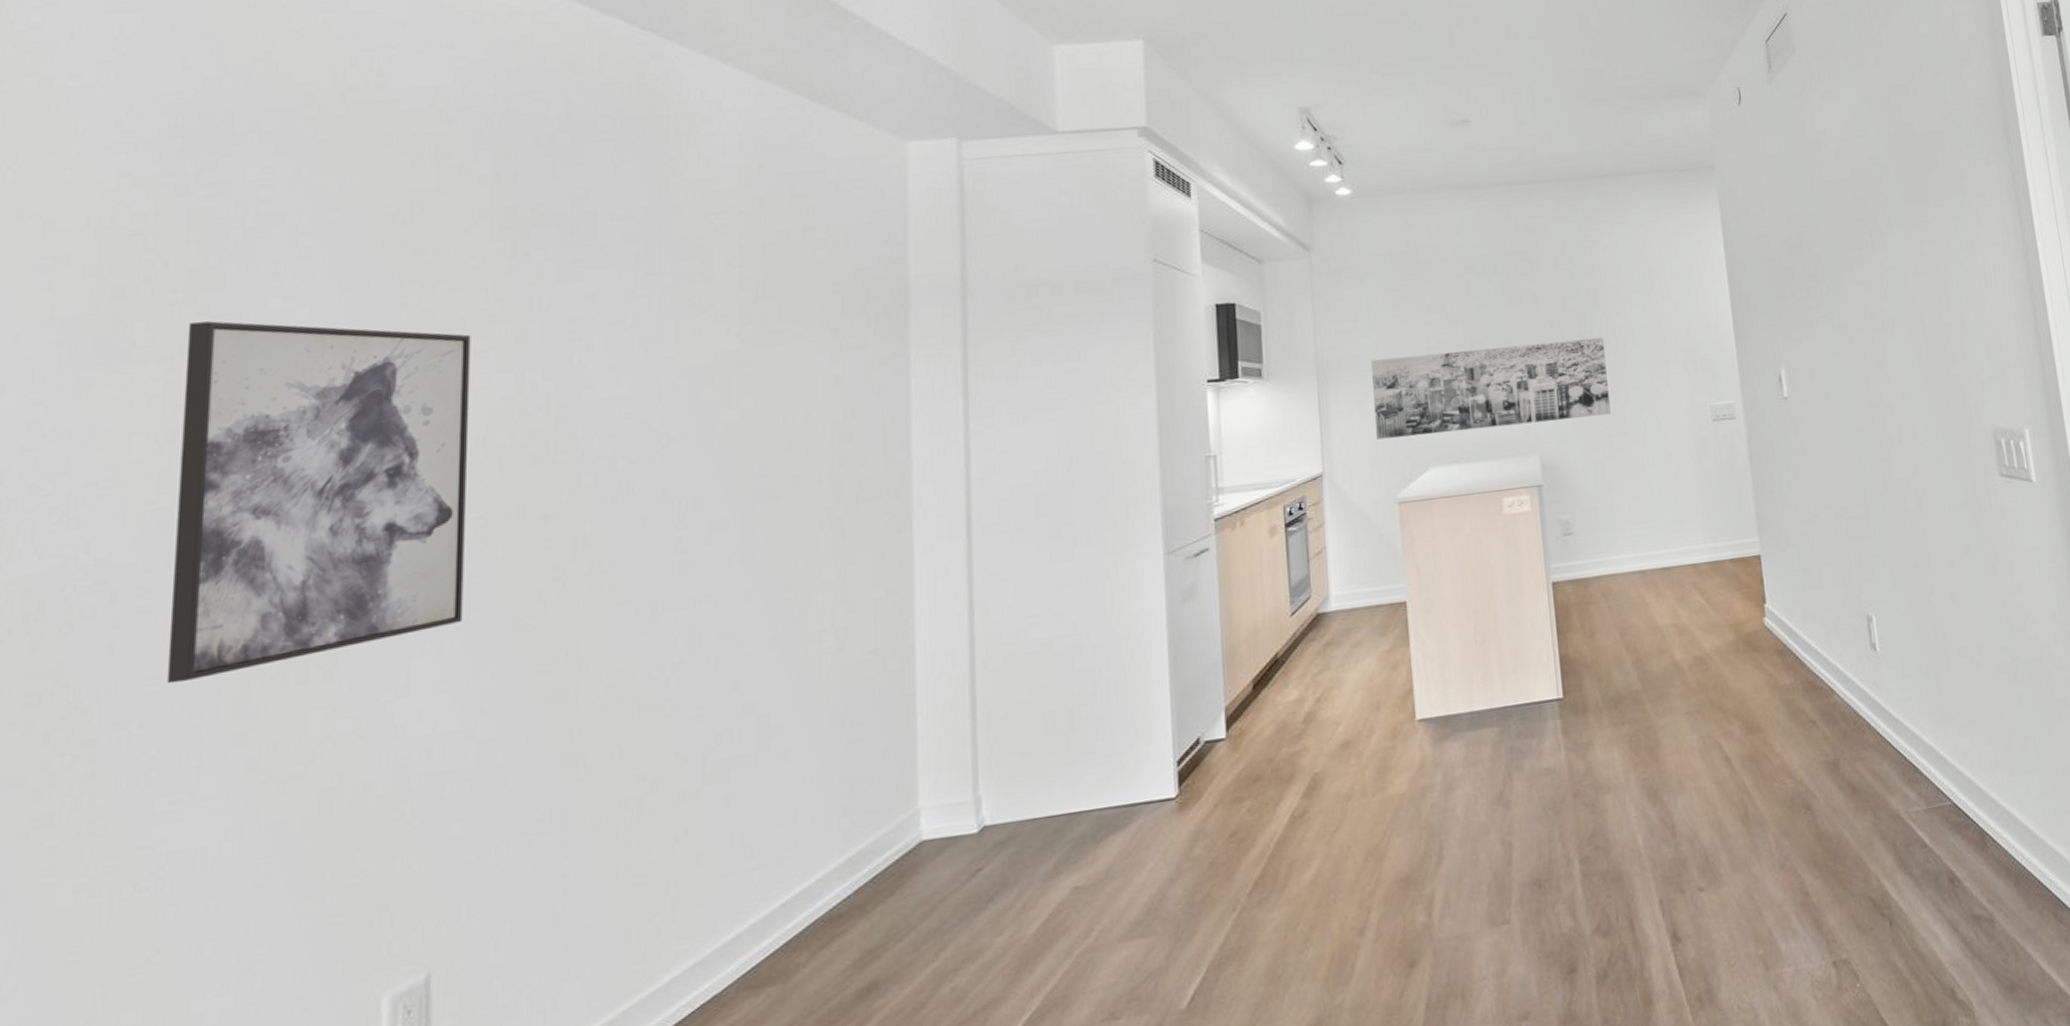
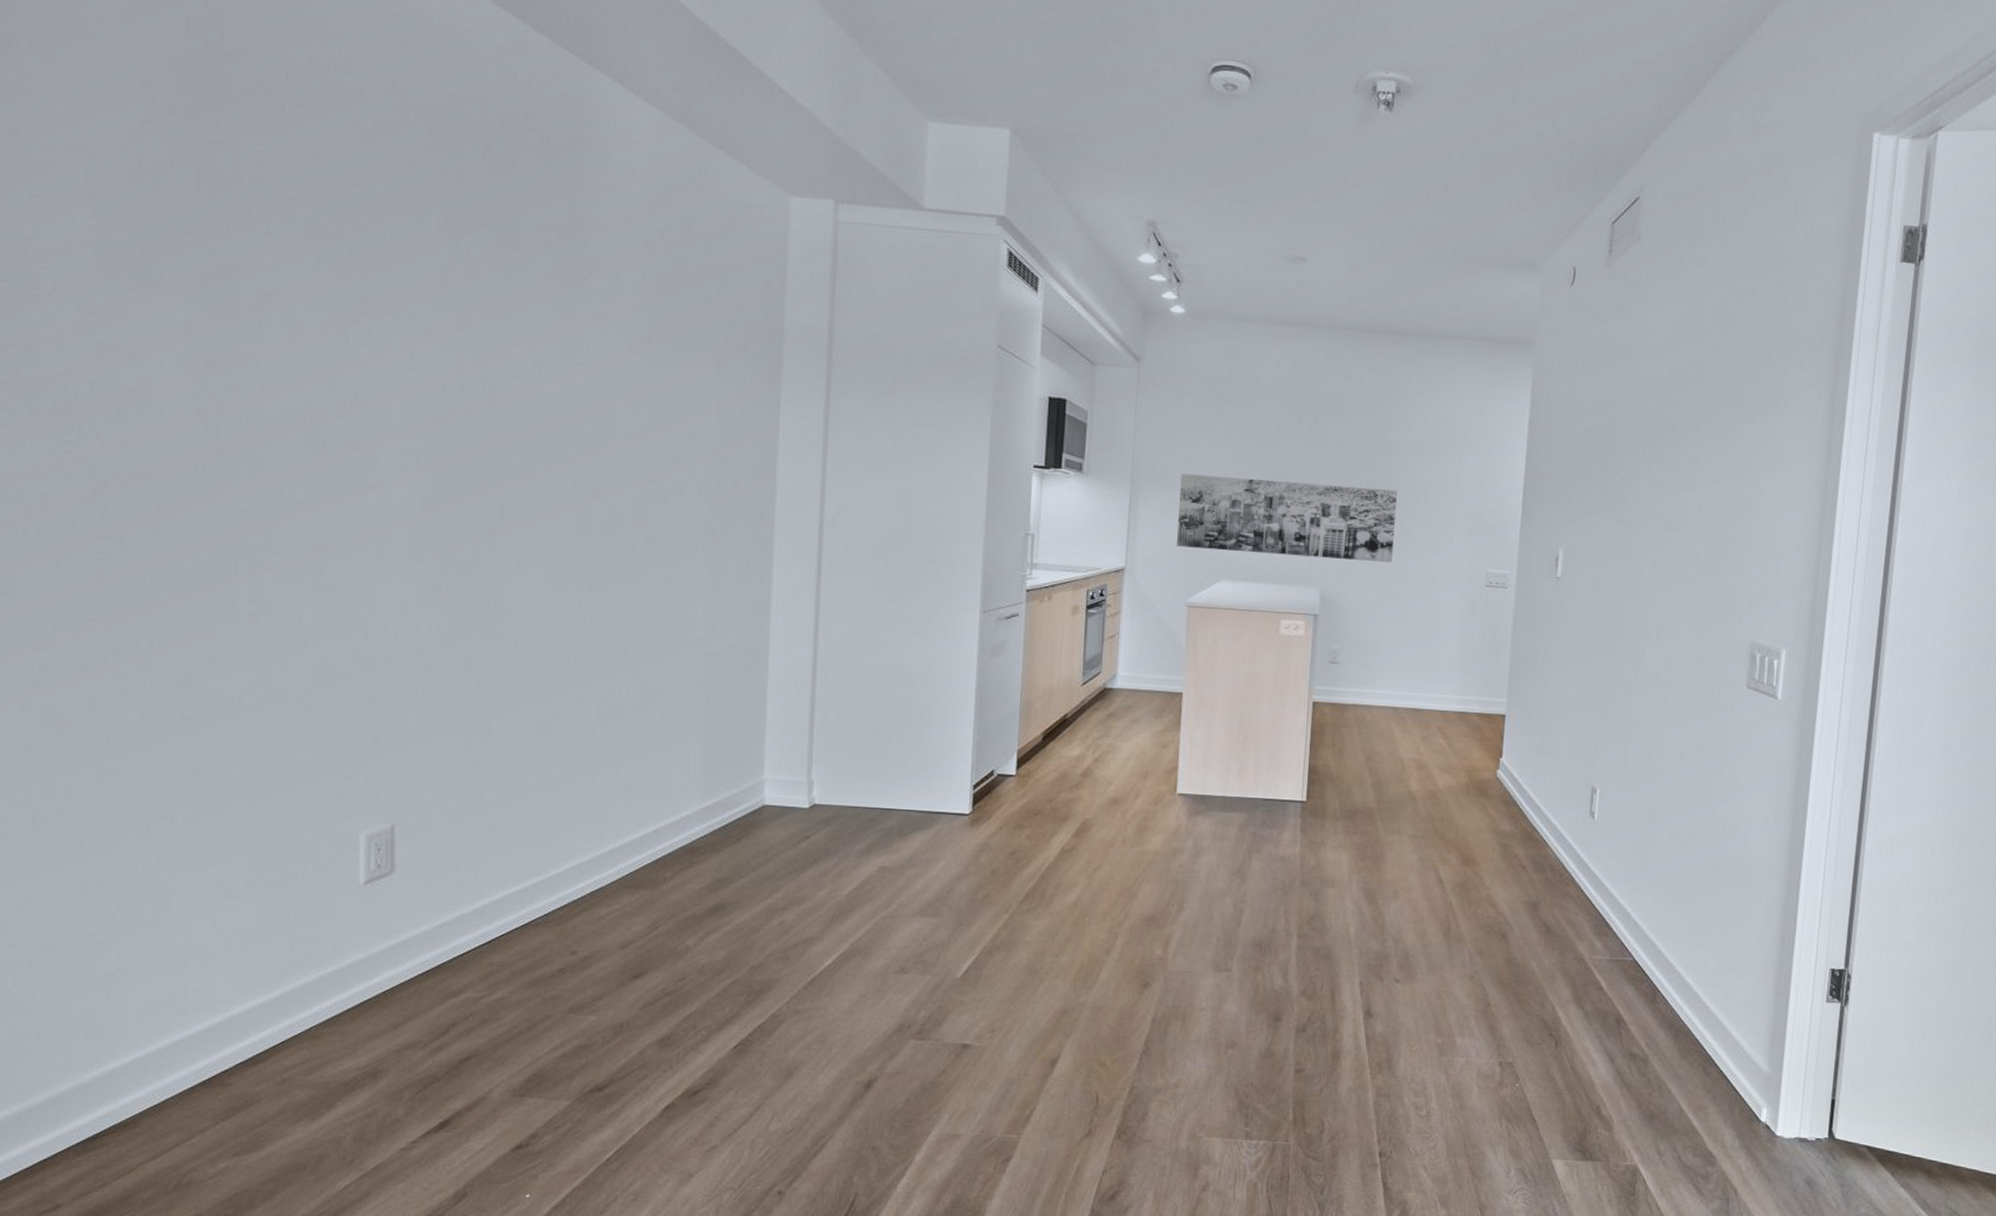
wall art: present [166,321,471,684] -> none [198,265,422,565]

